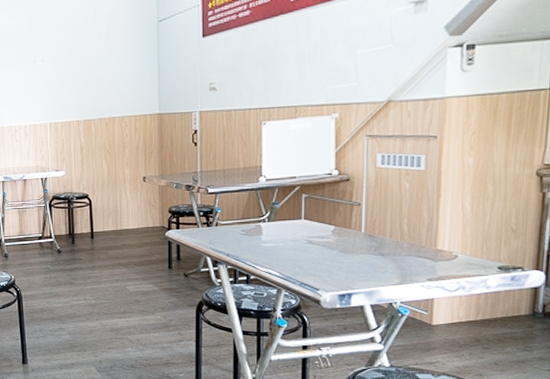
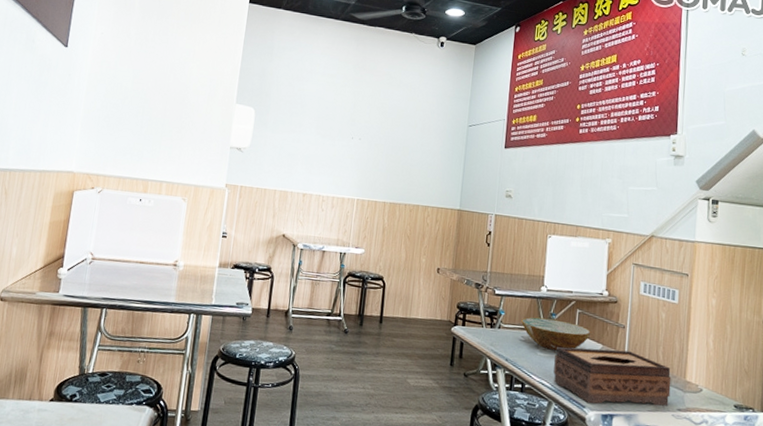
bowl: none [240,208,321,239] -> present [521,317,591,351]
tissue box: none [281,228,419,286] -> present [553,347,672,406]

